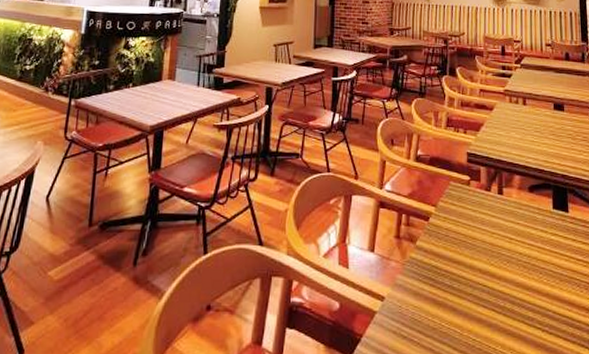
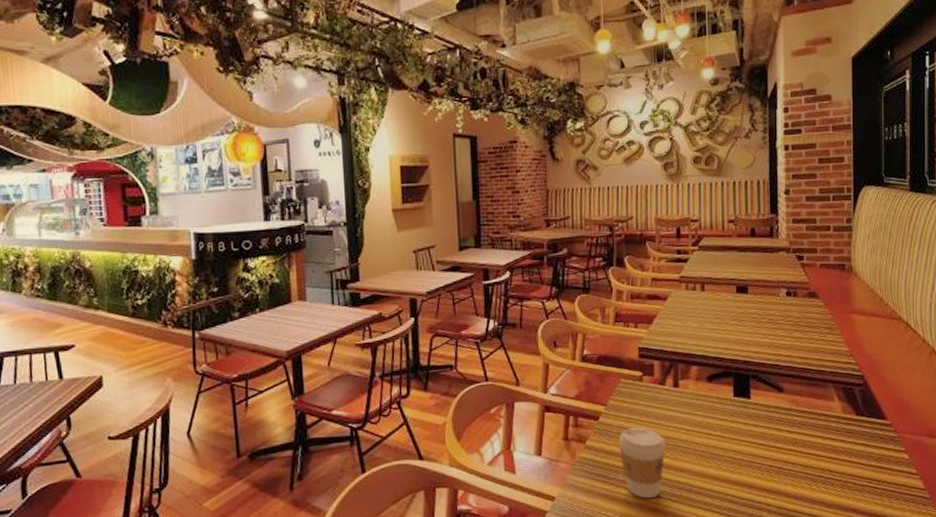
coffee cup: none [447,231,490,308] -> present [619,427,665,499]

